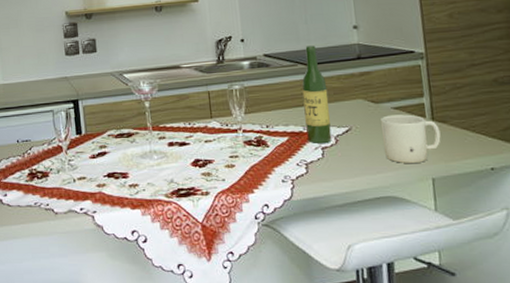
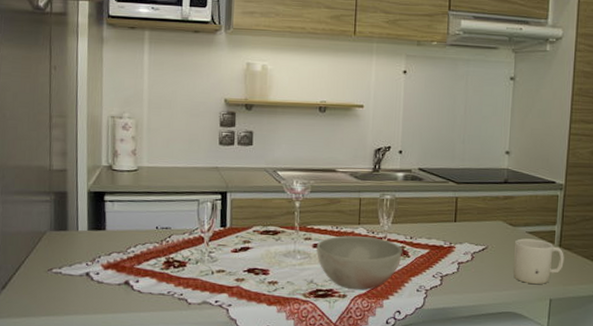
bowl: none [171,130,261,186] -> present [316,235,403,290]
wine bottle: present [302,45,332,143] -> none [446,165,473,259]

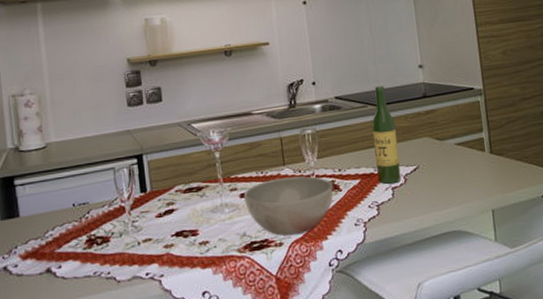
wine bottle: none [446,165,473,259] -> present [372,86,401,184]
mug: present [513,238,564,285] -> none [444,149,499,198]

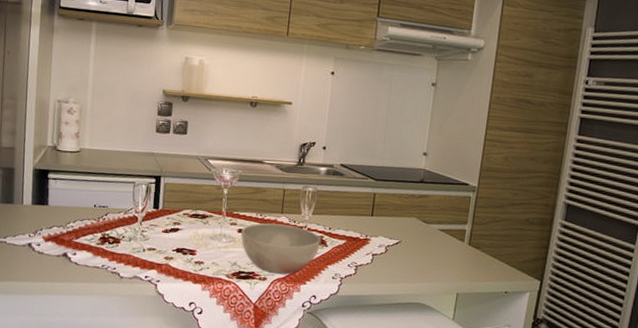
wine bottle: present [372,86,401,184] -> none [362,163,389,251]

